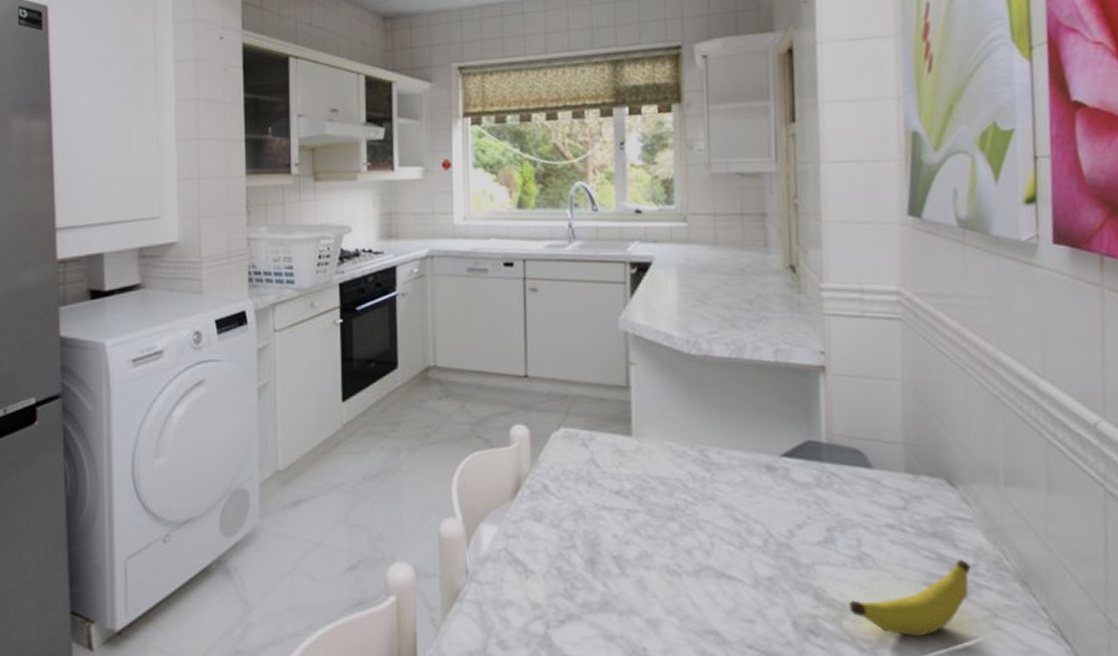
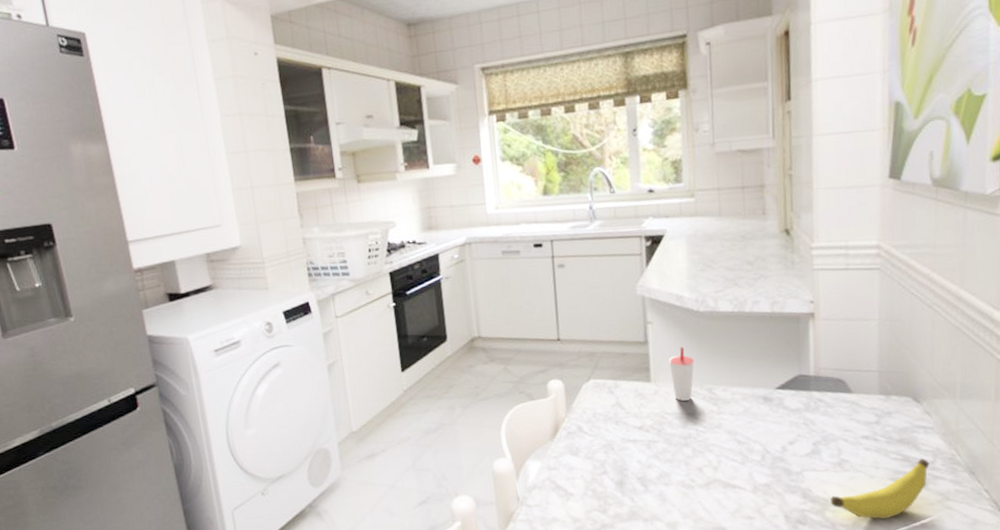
cup: none [654,395,685,463] -> present [669,346,695,401]

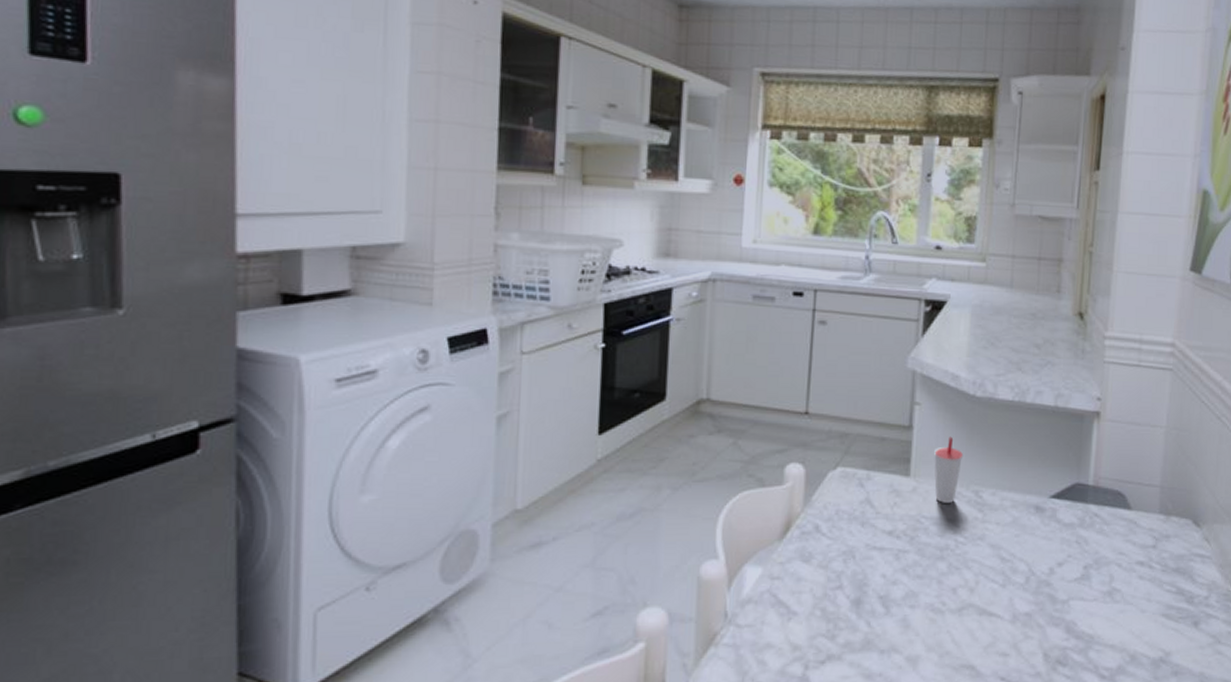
banana: present [830,458,930,520] -> none [1096,592,1204,664]

